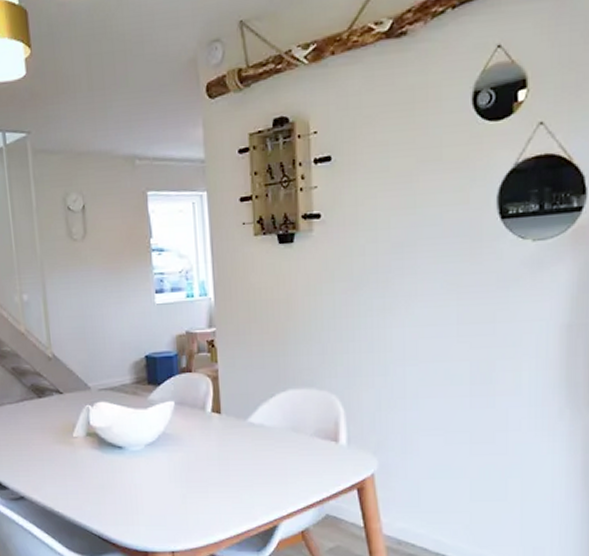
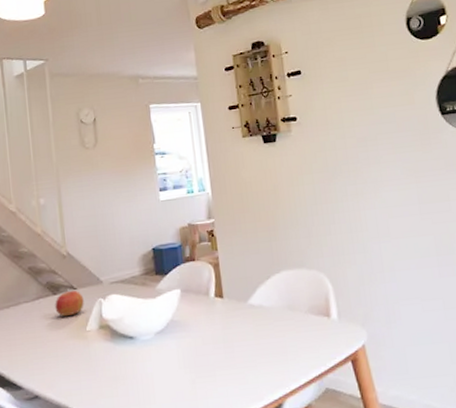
apple: none [40,395,71,421] -> present [55,291,84,317]

